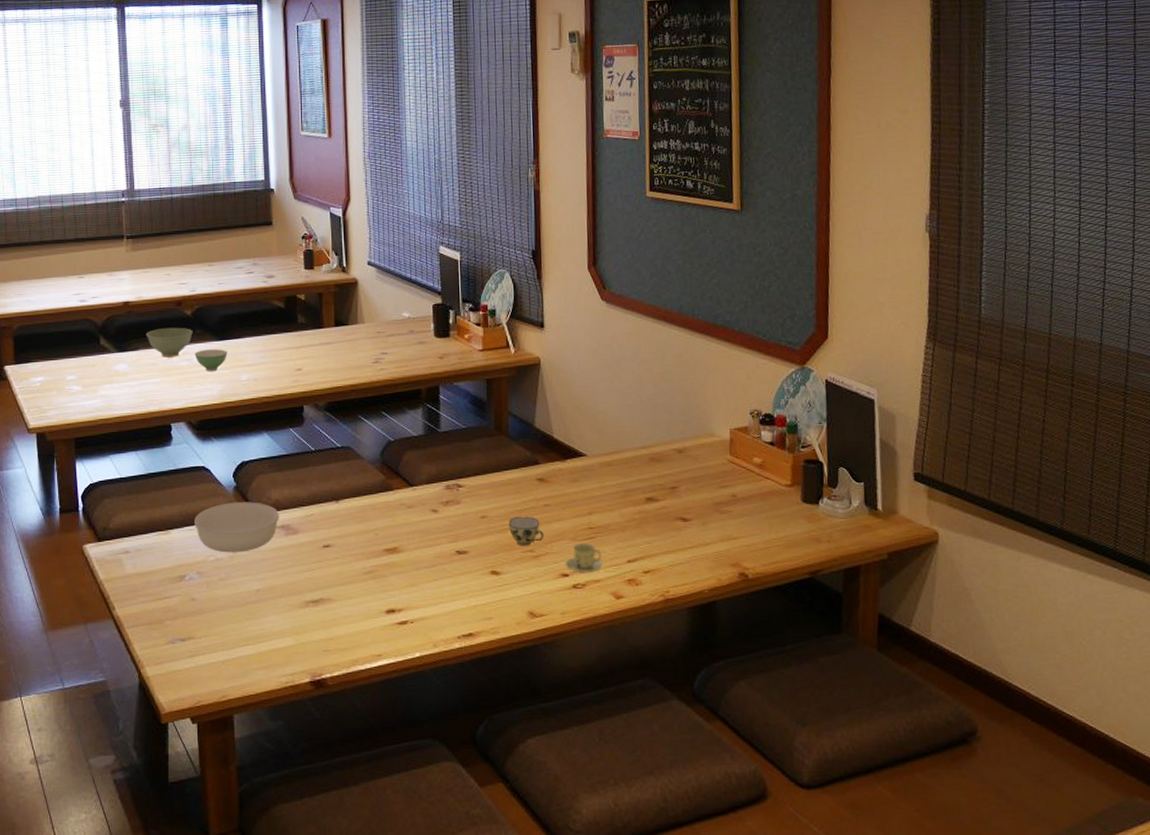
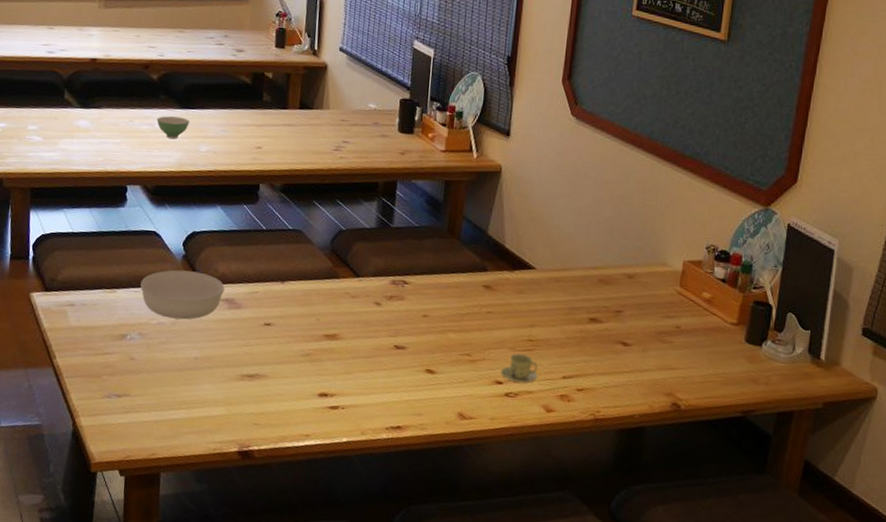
bowl: present [146,327,193,357] -> none [110,89,158,120]
teacup: present [508,516,544,546] -> none [448,319,484,350]

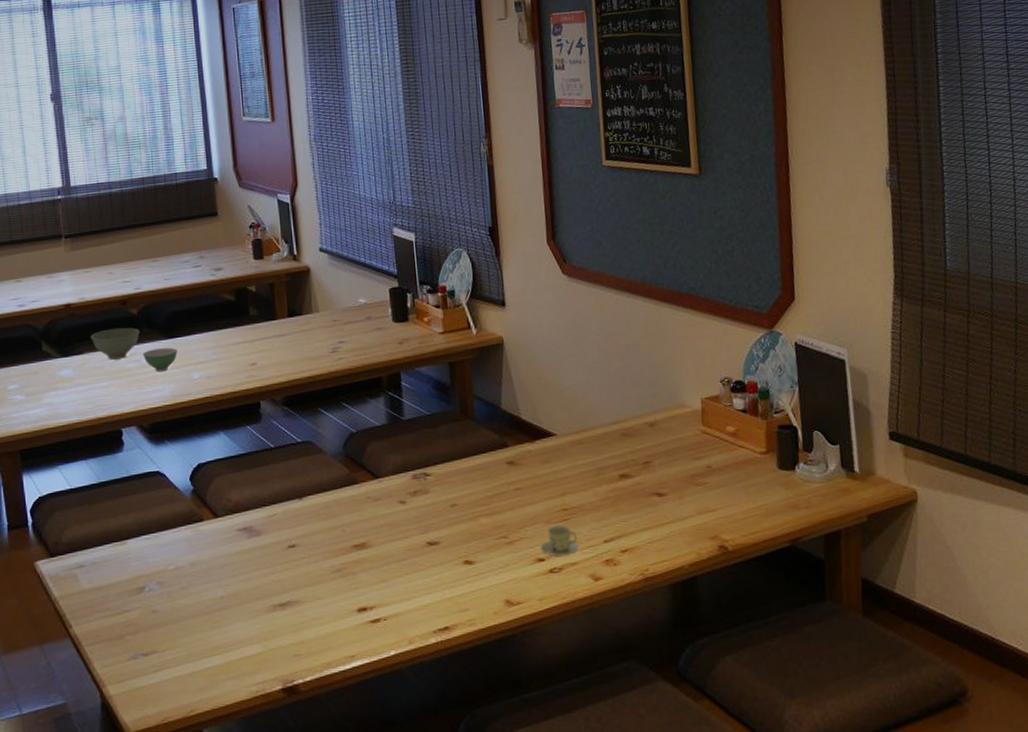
bowl: none [110,89,158,120] -> present [90,327,140,360]
soup bowl: present [140,269,225,320] -> none [151,505,241,560]

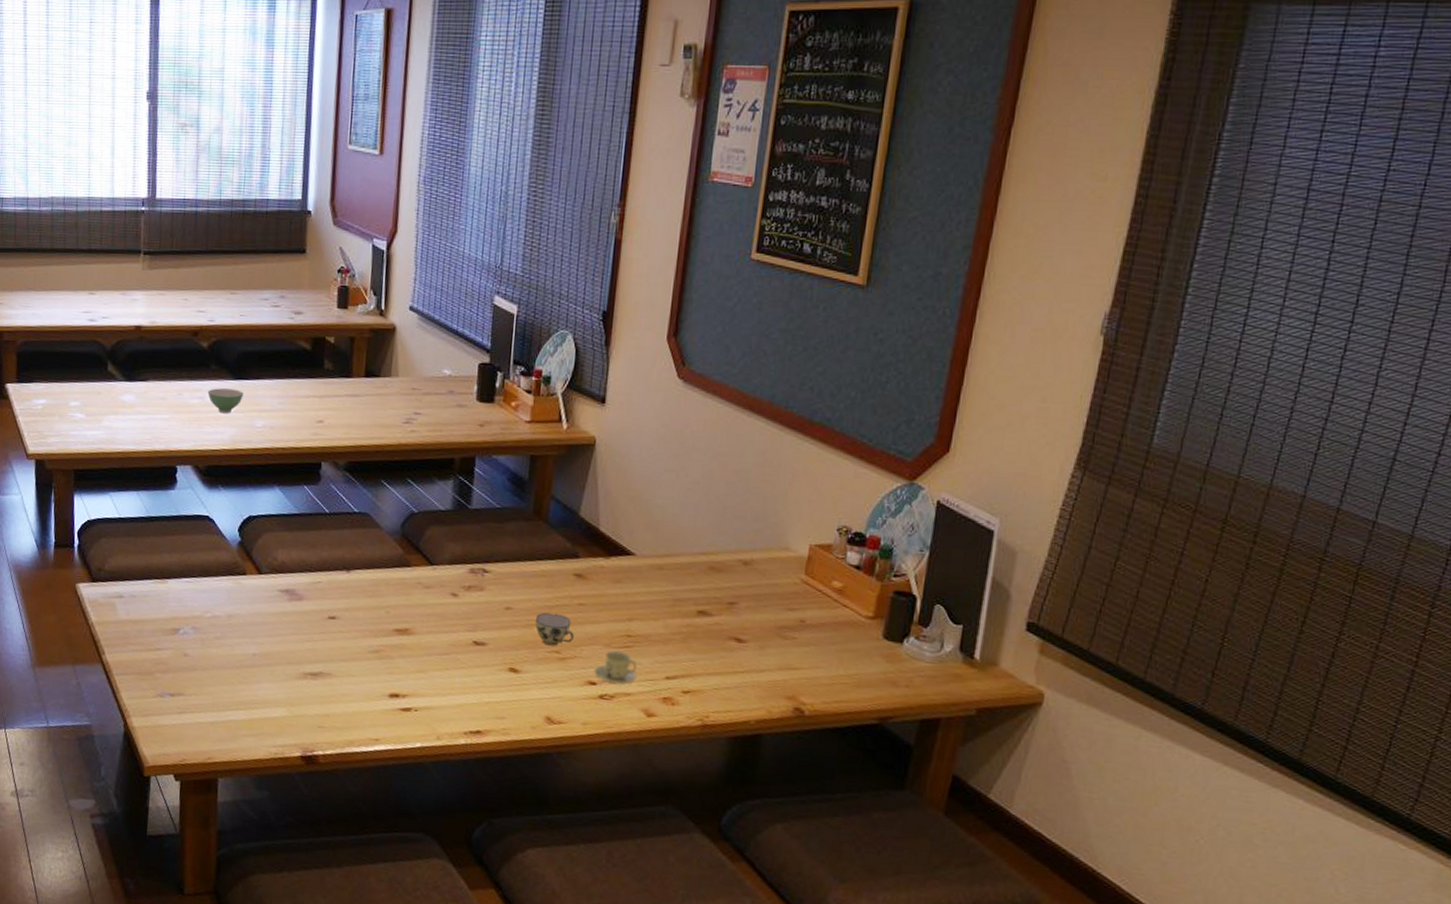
bowl: present [90,327,140,360] -> none [157,359,208,393]
teacup: none [479,501,518,533] -> present [534,612,575,646]

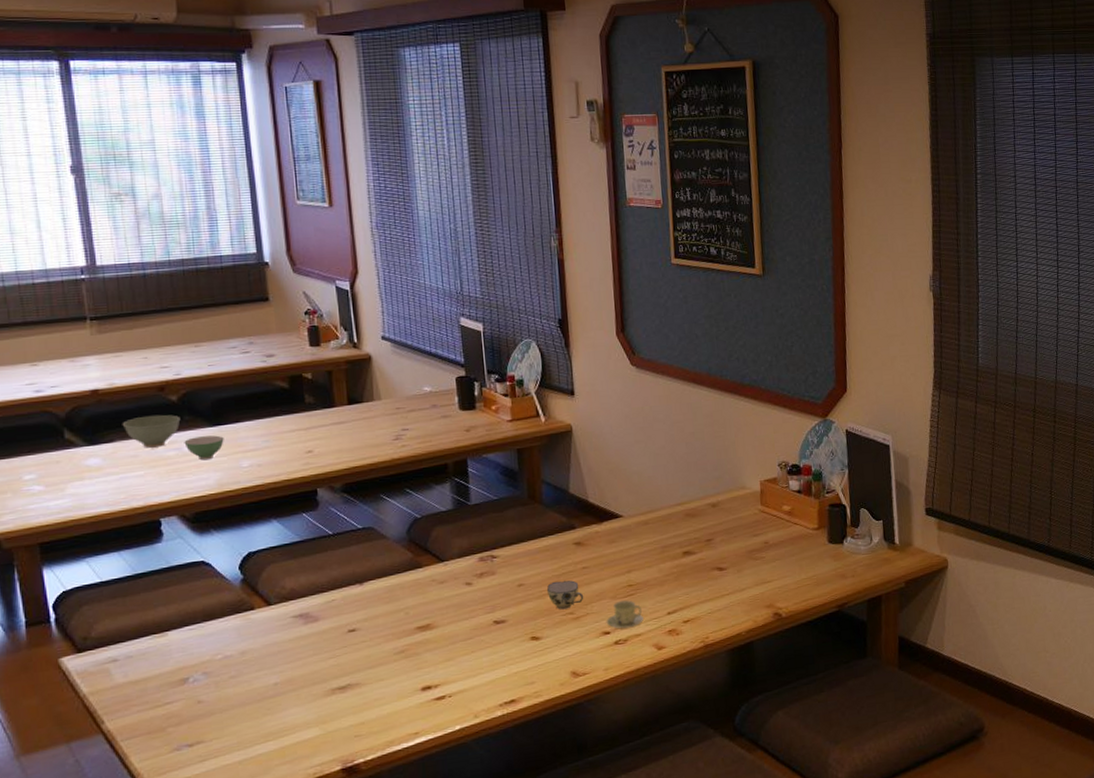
bowl: none [157,359,208,393] -> present [122,414,181,448]

